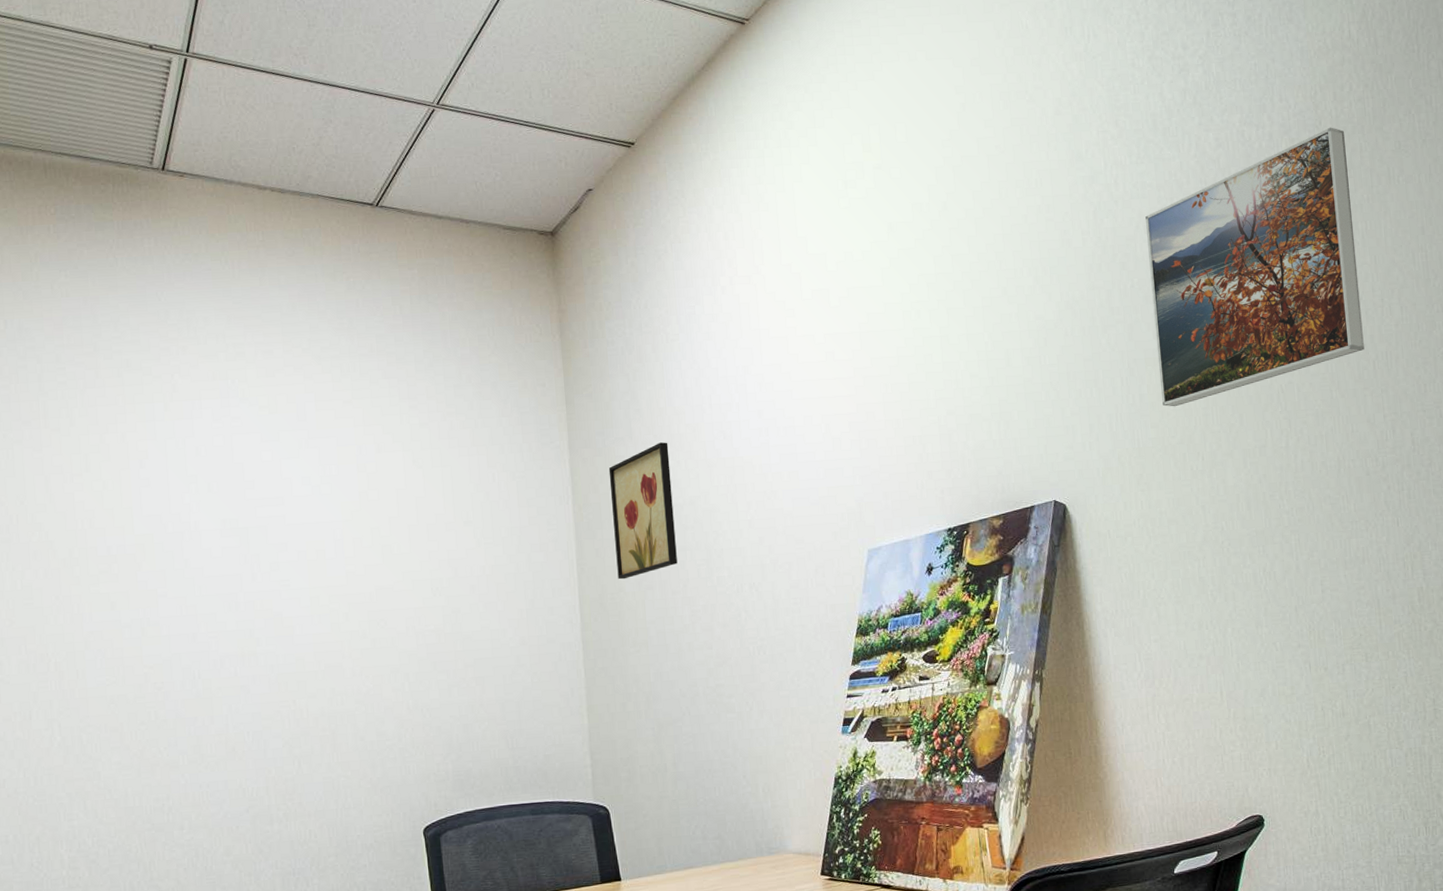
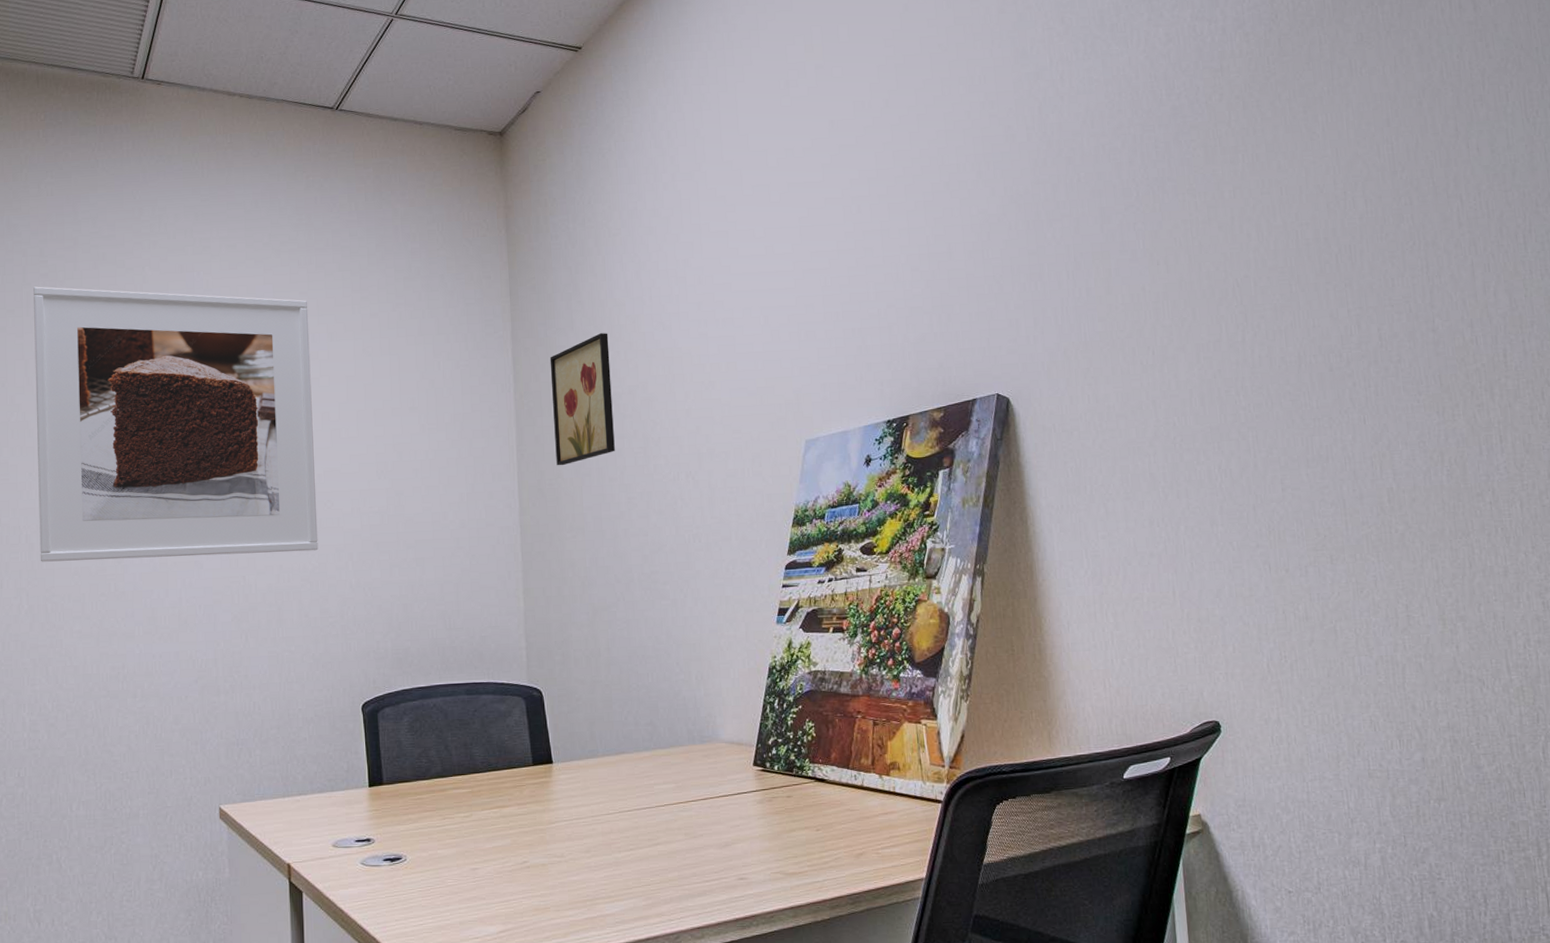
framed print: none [51,395,373,691] -> present [33,286,319,562]
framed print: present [1145,127,1365,407] -> none [1092,20,1326,301]

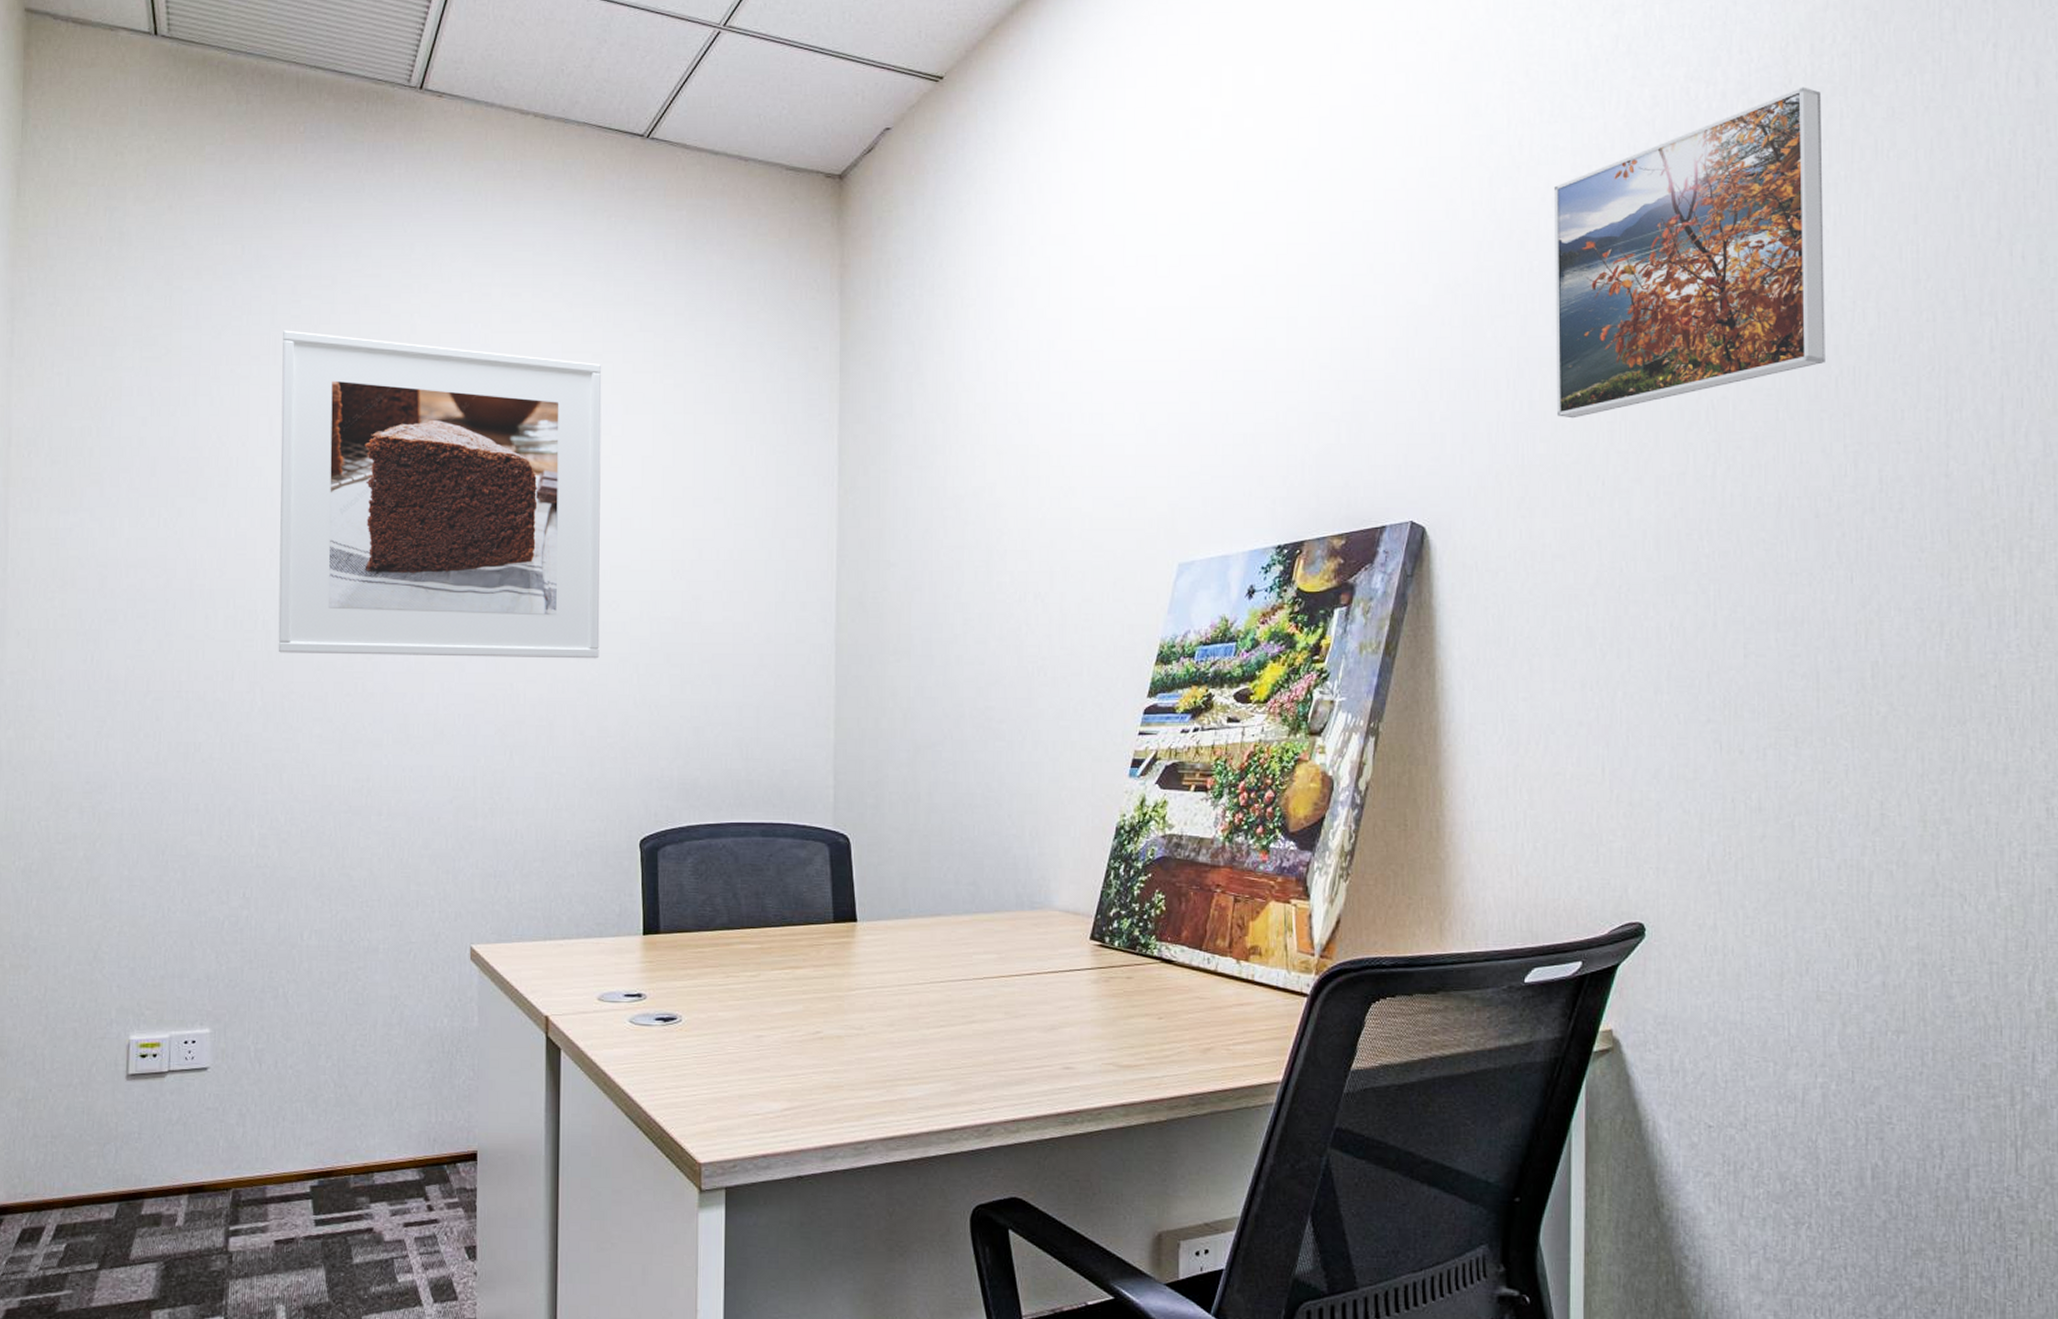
wall art: present [549,333,615,466] -> none [882,422,953,577]
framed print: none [1092,20,1326,301] -> present [1554,87,1825,419]

